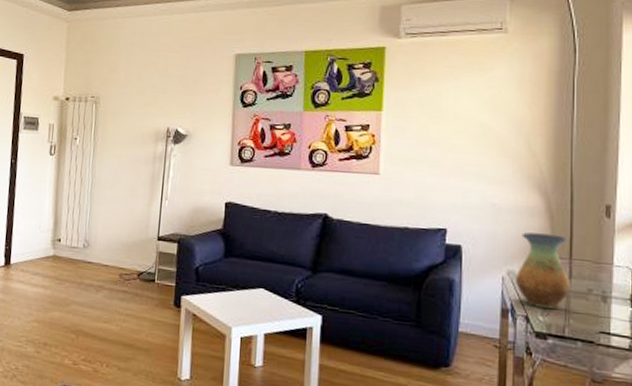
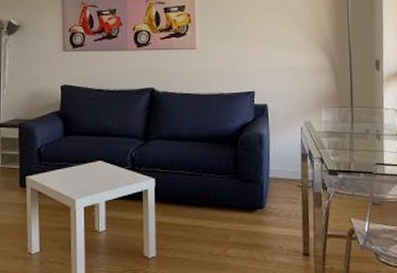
vase: present [516,232,572,309] -> none [311,88,354,149]

